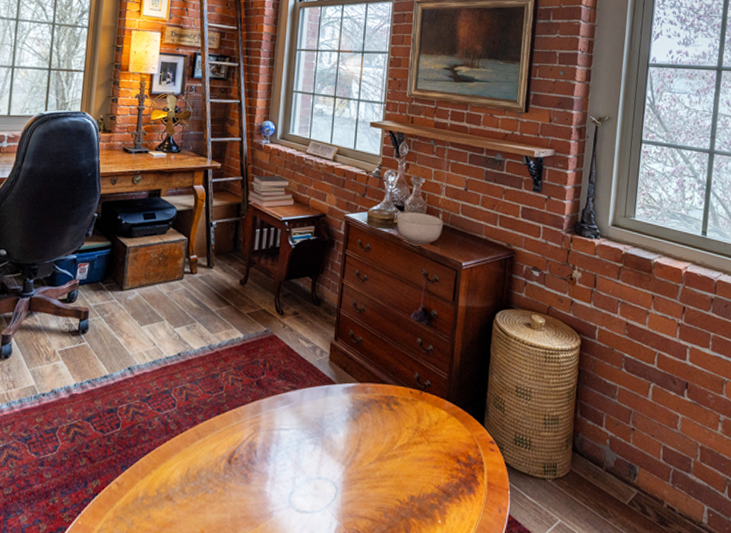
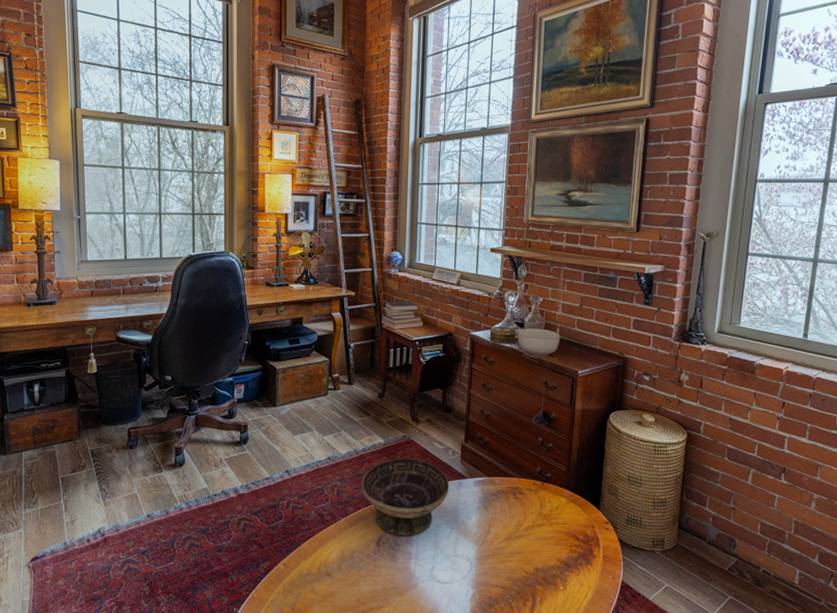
decorative bowl: none [214,357,315,453] -> present [362,458,449,536]

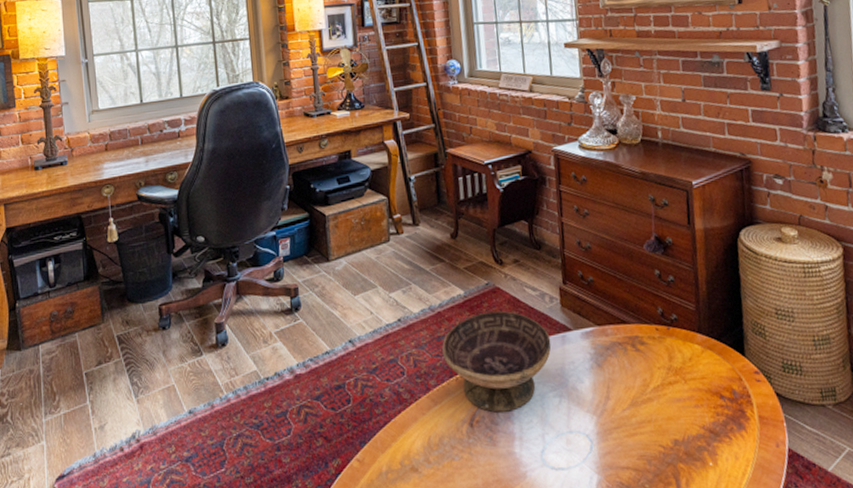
books: present [381,301,424,330] -> none [443,117,495,154]
decorative box: present [489,326,517,345] -> none [575,135,610,159]
bowl: present [517,328,561,358] -> none [609,133,665,170]

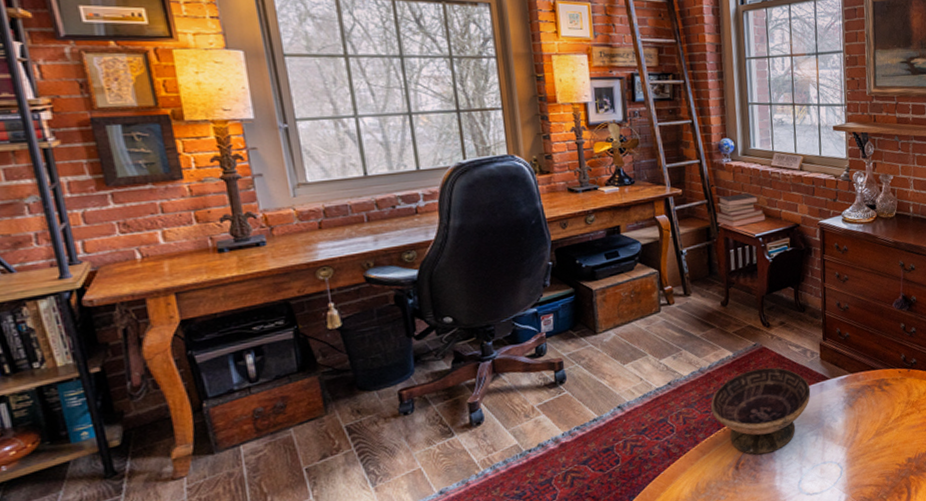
books: none [443,117,495,154] -> present [716,193,766,228]

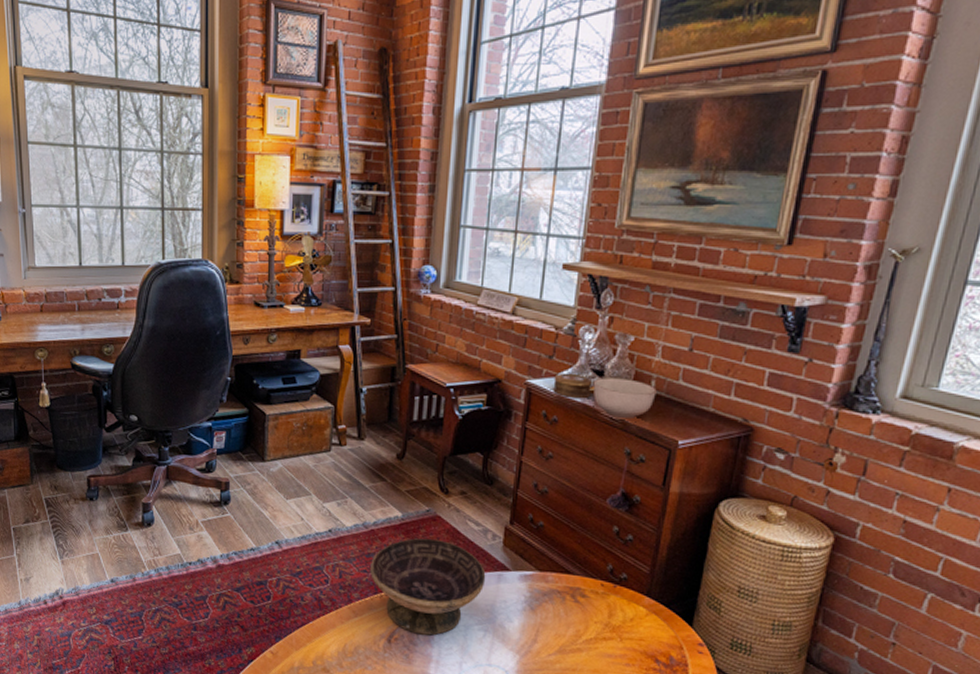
books: present [716,193,766,228] -> none [404,333,462,372]
decorative box: none [839,210,869,231] -> present [553,373,593,399]
bowl: none [869,208,915,240] -> present [593,377,657,420]

